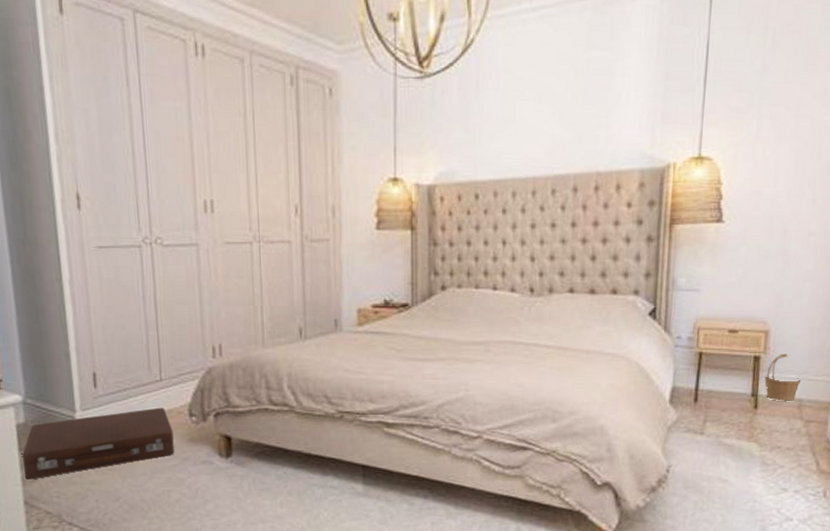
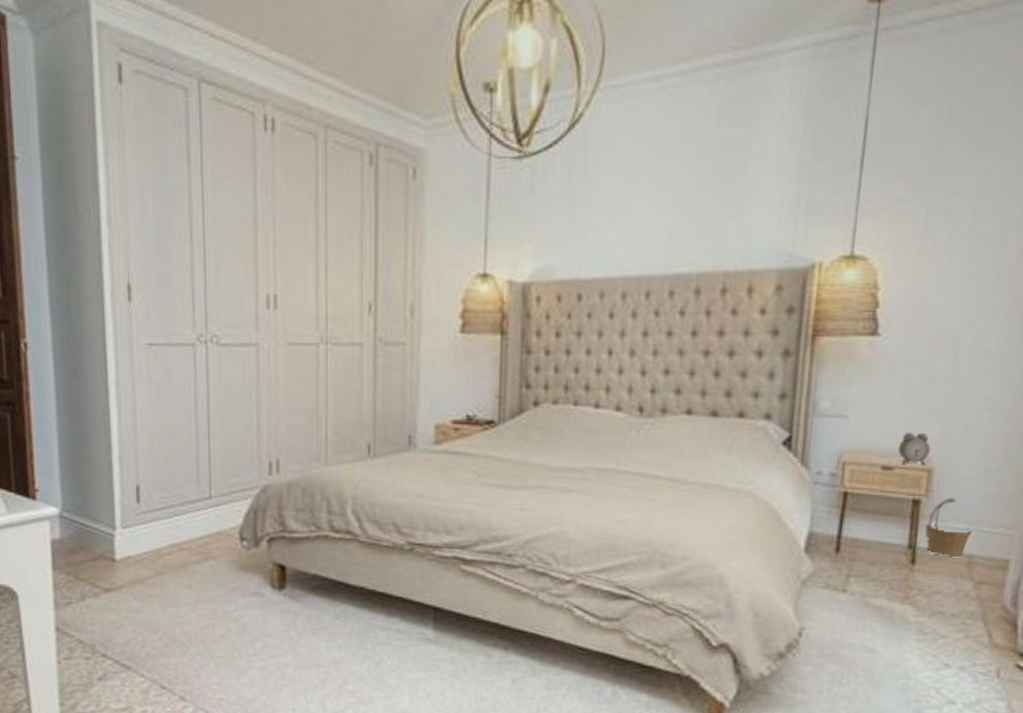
briefcase: present [22,407,174,480] -> none [56,528,222,603]
alarm clock: none [741,301,767,328] -> present [898,431,931,466]

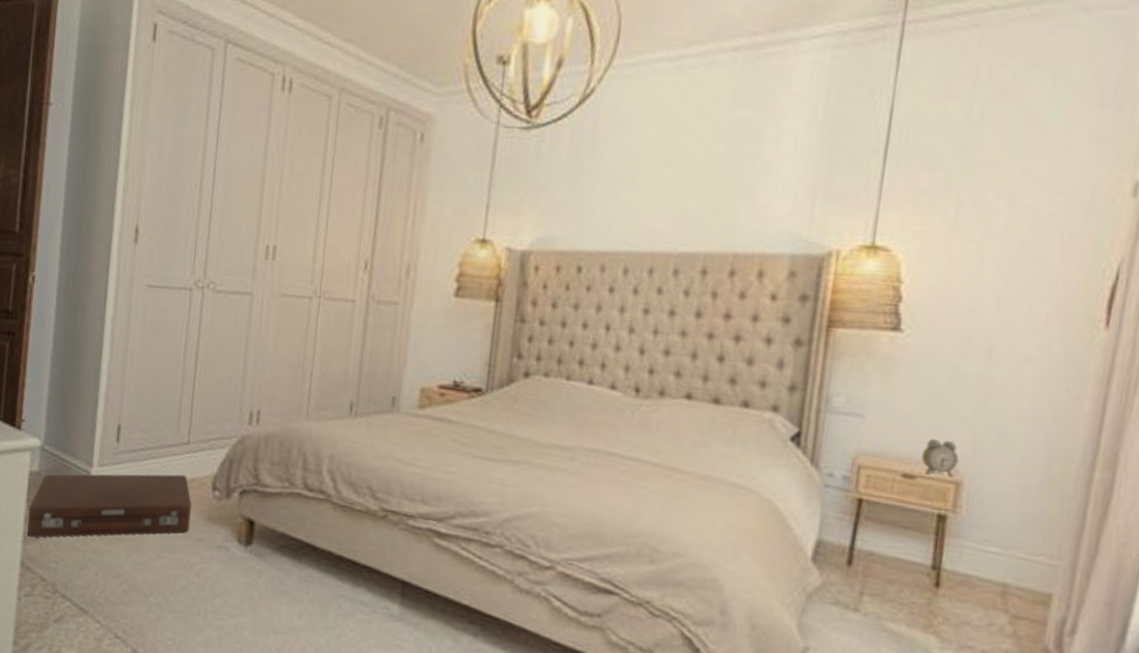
briefcase: none [56,528,222,603] -> present [27,474,192,538]
basket: present [926,498,971,557] -> none [953,516,1006,585]

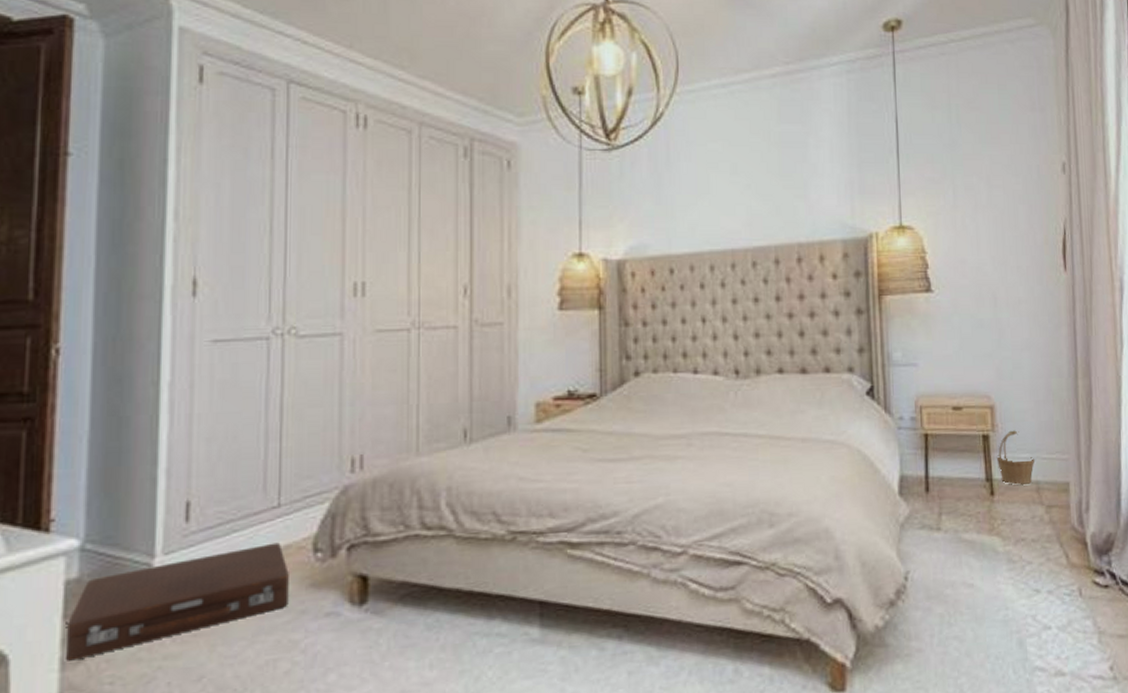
alarm clock: present [921,438,959,478] -> none [963,373,989,404]
basket: none [953,516,1006,585] -> present [997,430,1034,485]

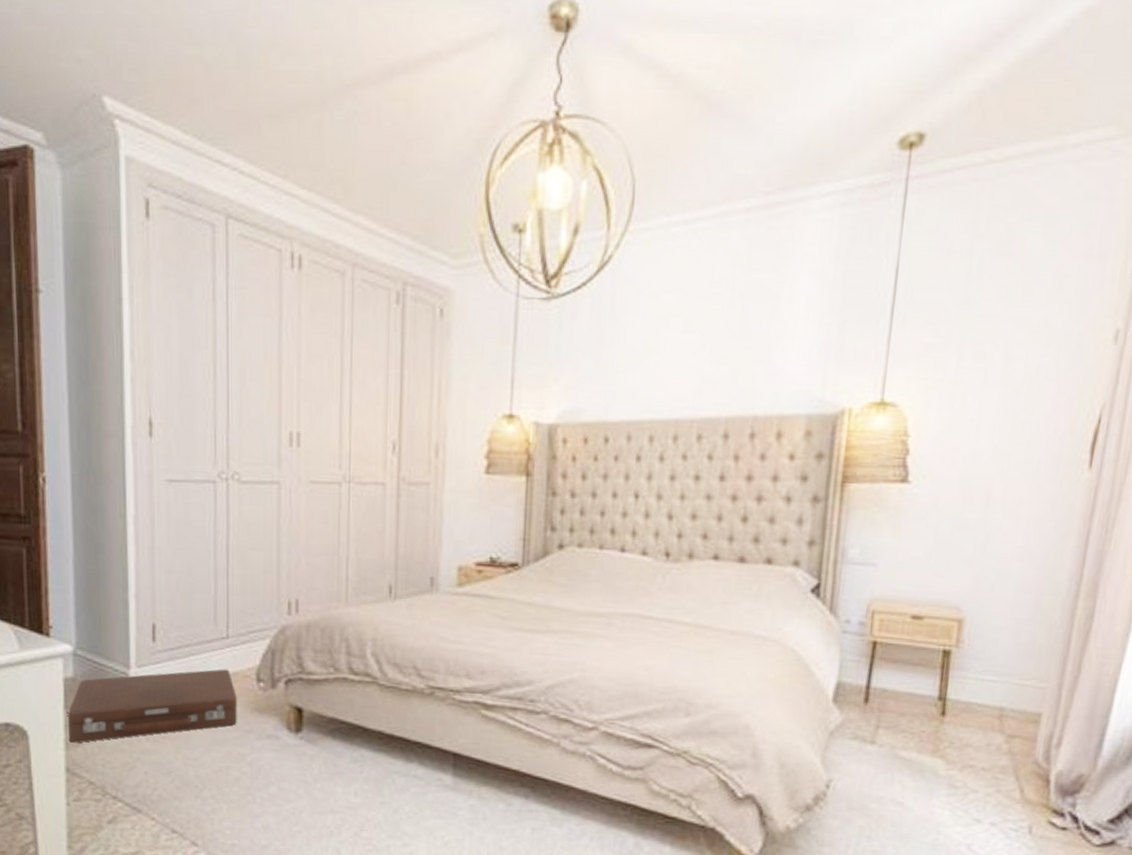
basket: present [997,430,1034,485] -> none [956,649,1002,709]

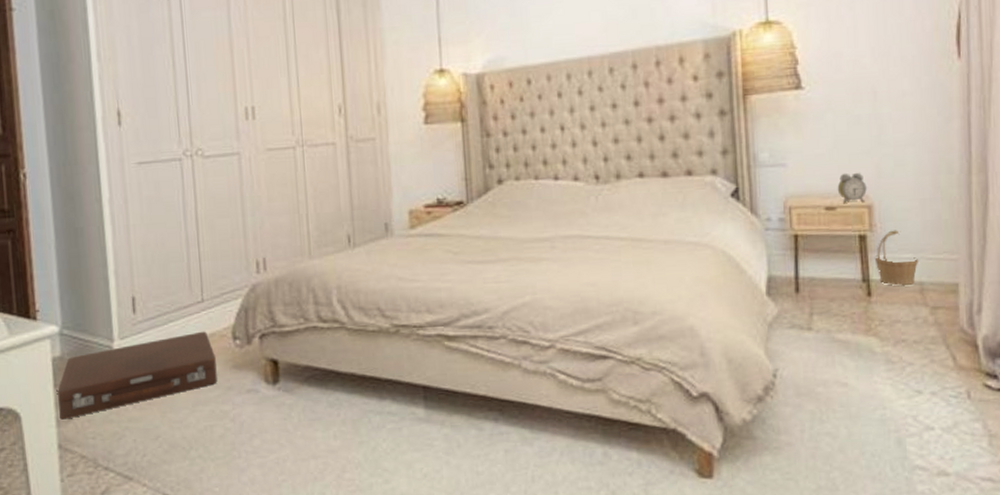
alarm clock: none [928,581,961,616] -> present [837,172,867,204]
basket: none [956,649,1002,709] -> present [875,230,918,286]

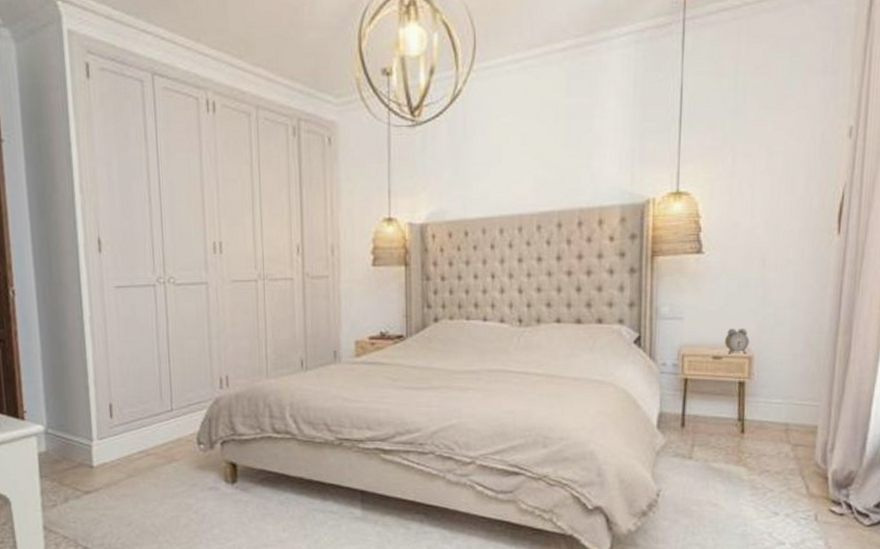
briefcase: present [57,331,217,420] -> none [43,436,183,505]
basket: present [875,230,918,286] -> none [751,379,786,425]

